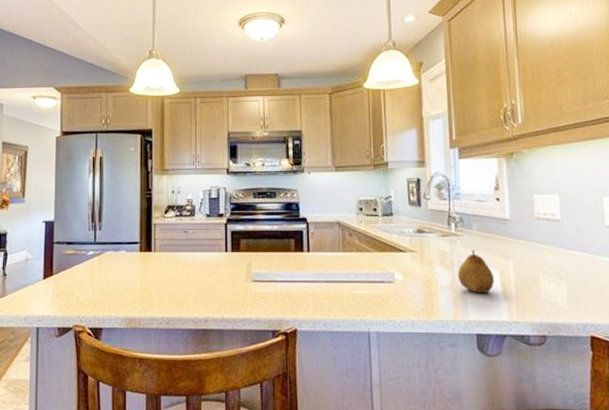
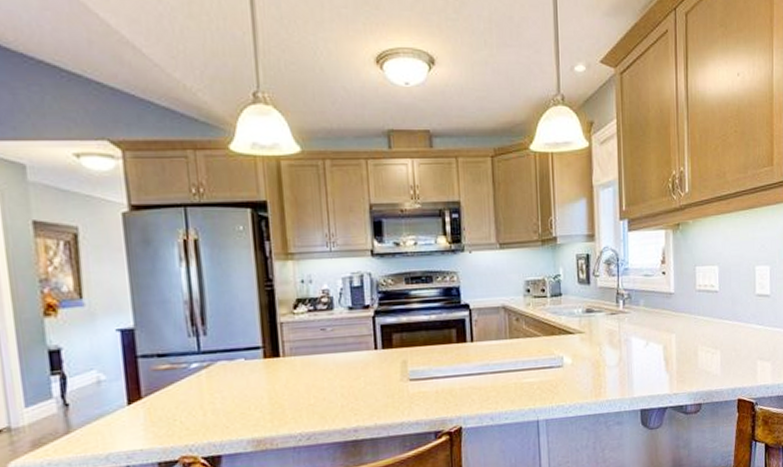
fruit: present [457,249,495,293] -> none [624,326,659,370]

